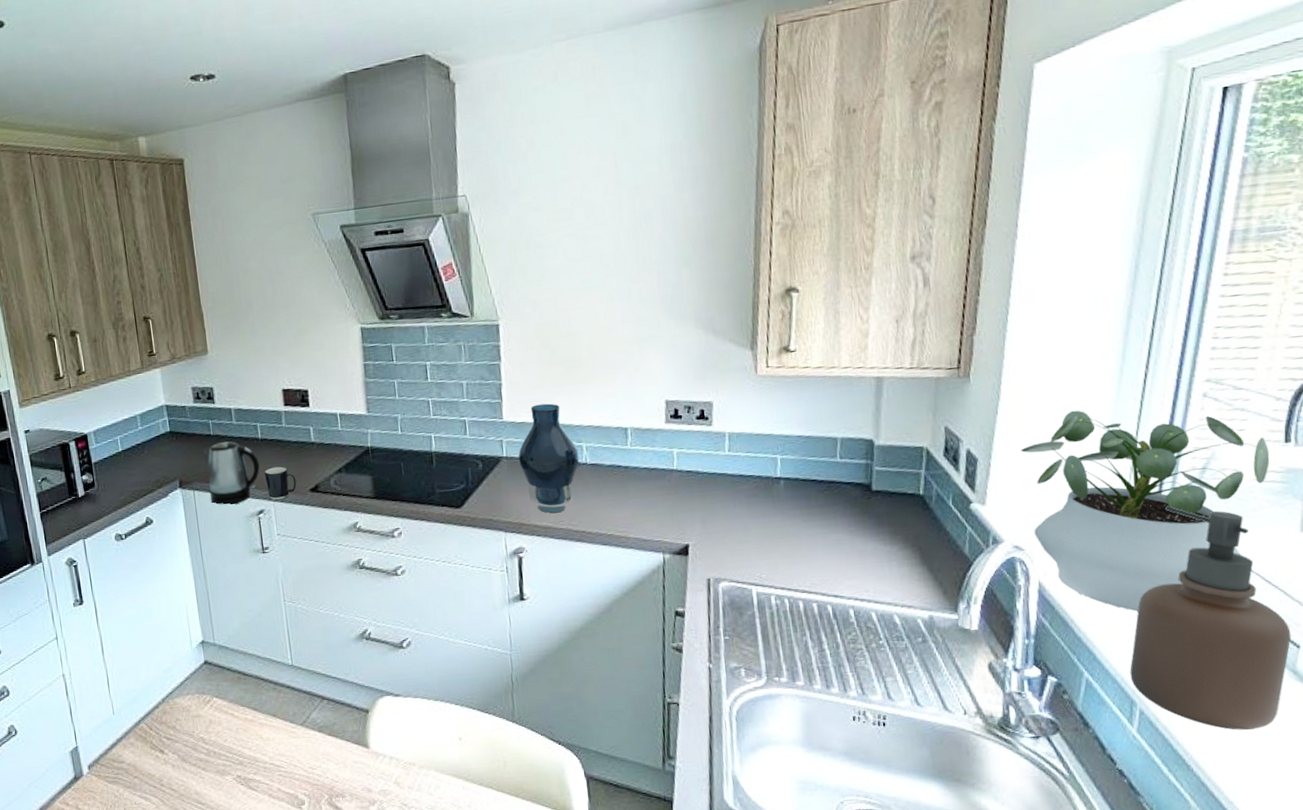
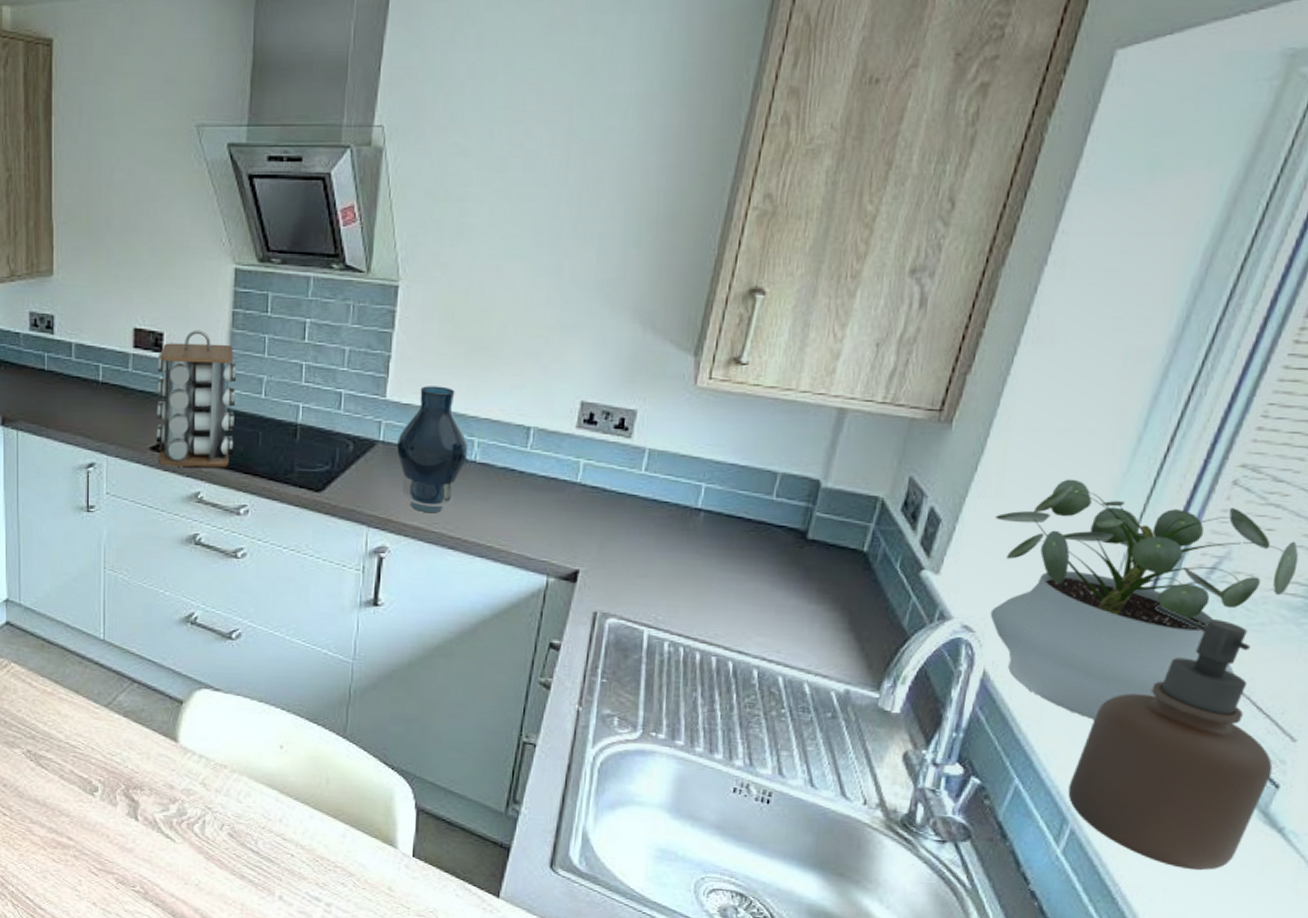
kettle: present [203,441,260,505] -> none [34,380,96,452]
mug: present [263,466,297,501] -> none [100,416,136,455]
spice rack: none [306,383,382,504] -> present [156,330,237,469]

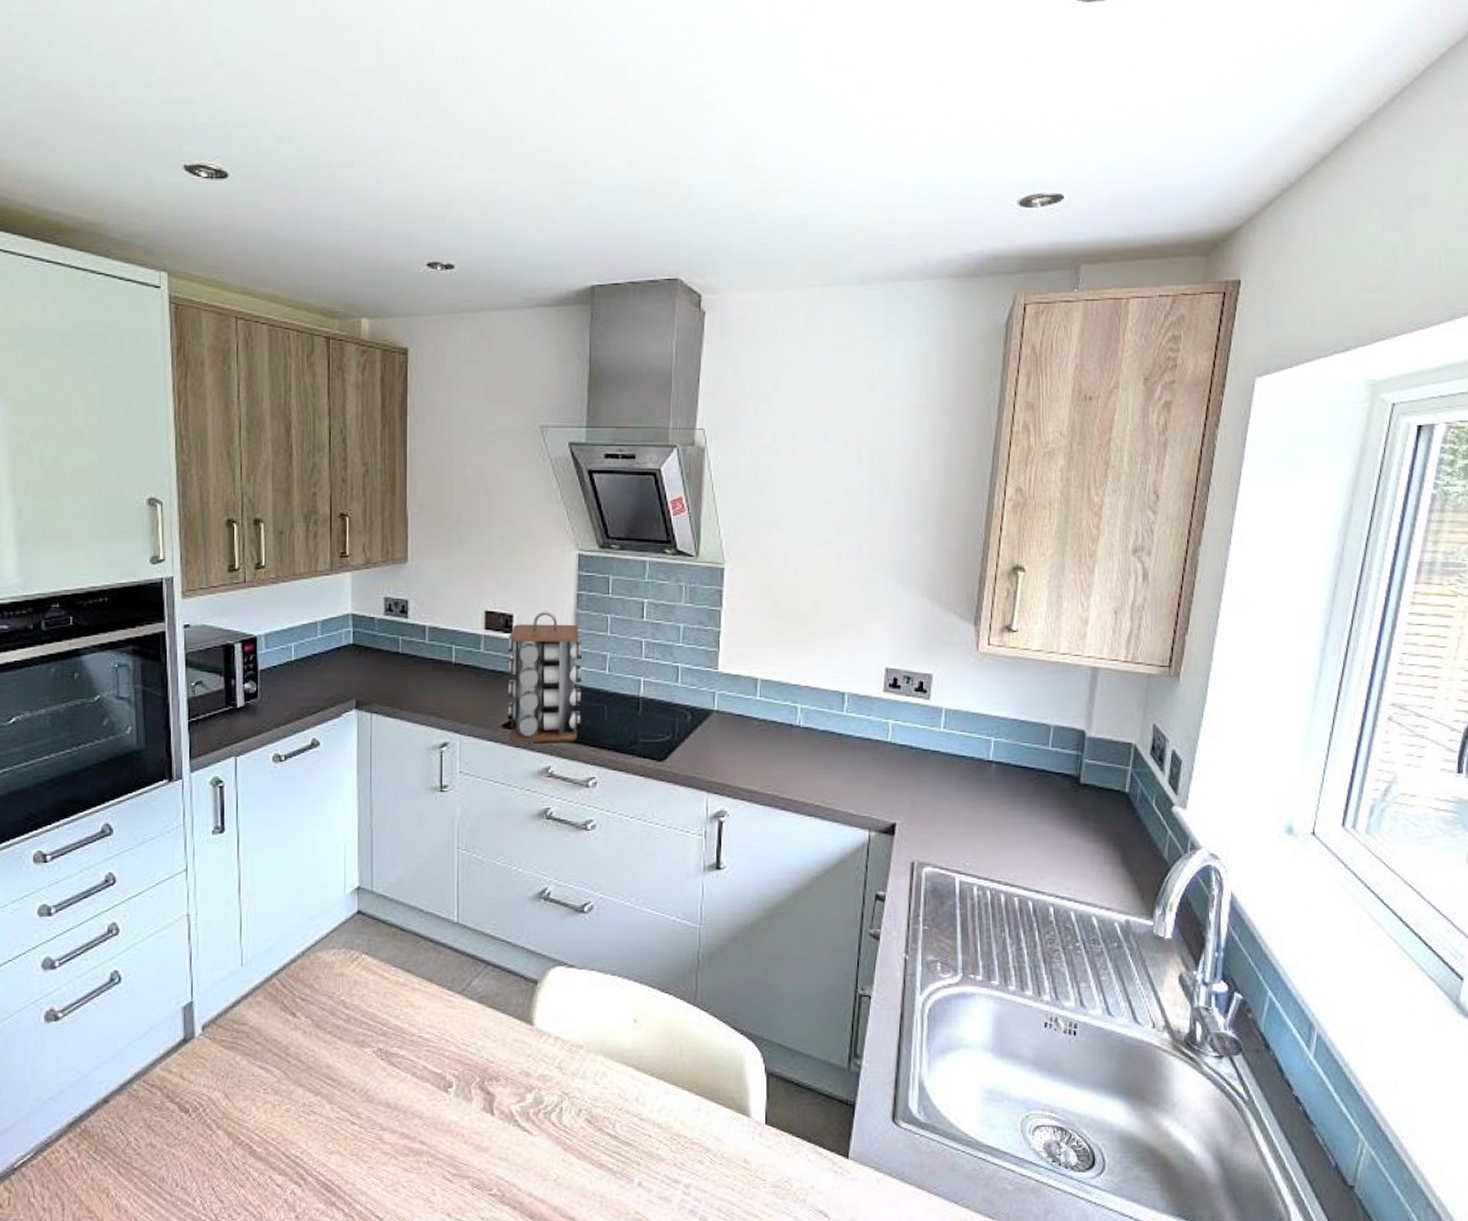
vase: present [397,386,469,513] -> none [730,658,793,777]
potted plant: present [990,479,1299,719] -> none [1222,721,1444,930]
soap dispenser: present [1068,605,1273,871] -> none [1310,826,1456,1062]

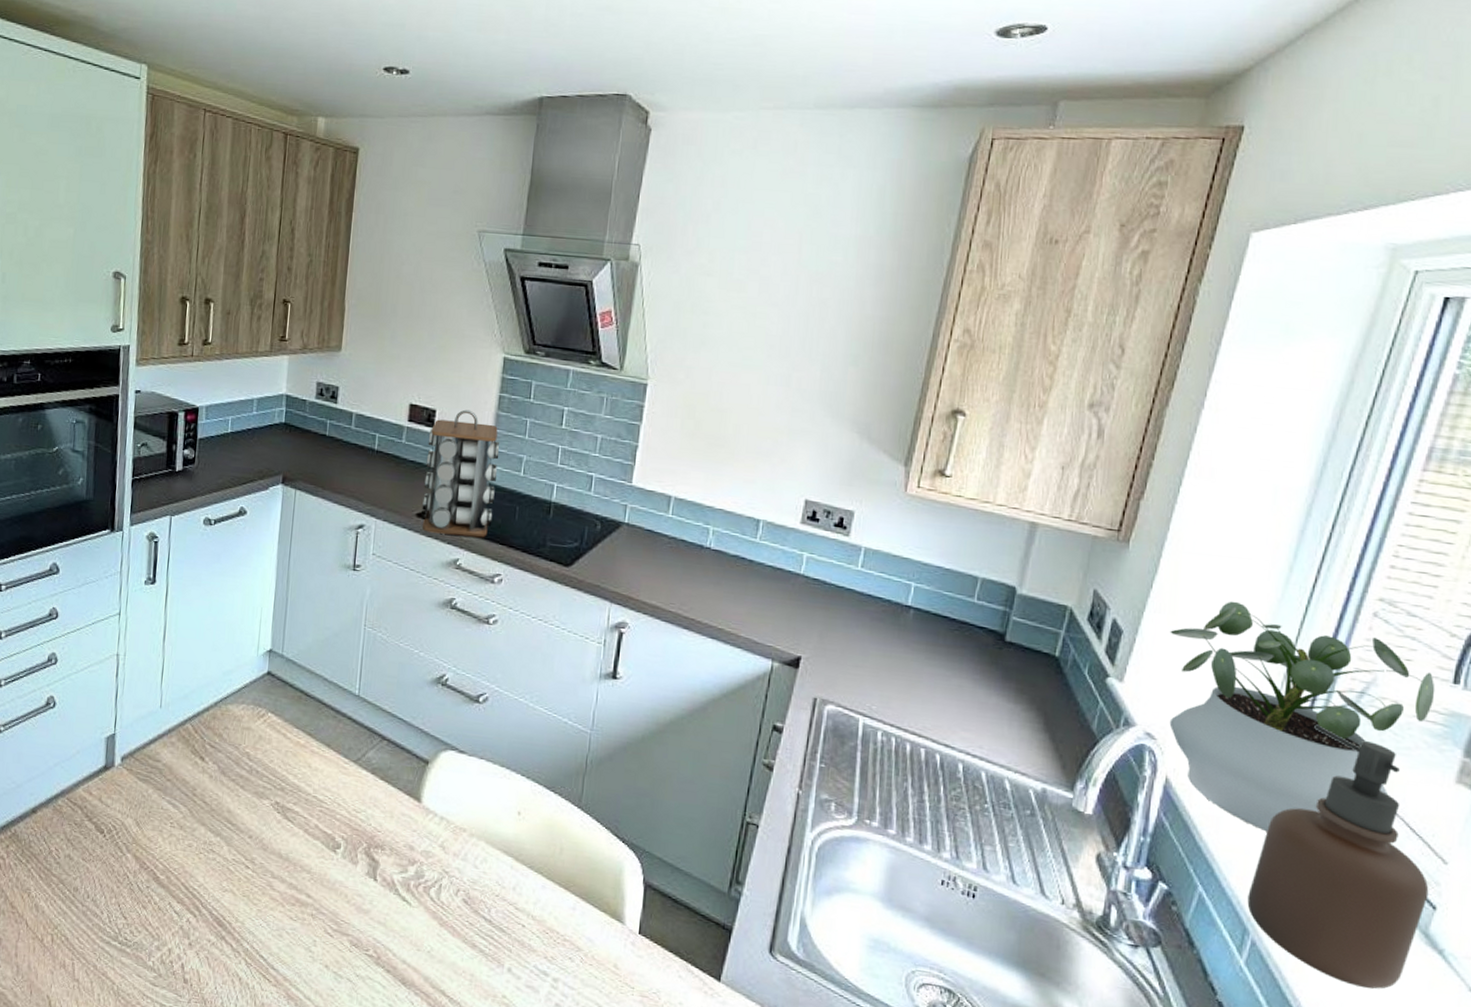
potted plant: none [1222,721,1444,930] -> present [1169,601,1436,831]
soap dispenser: none [1310,826,1456,1062] -> present [1247,724,1429,990]

